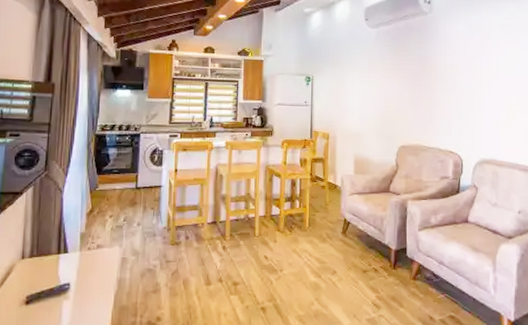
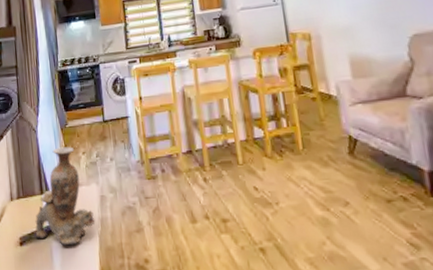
vase with dog figurine: none [45,209,113,305] -> present [35,147,96,246]

